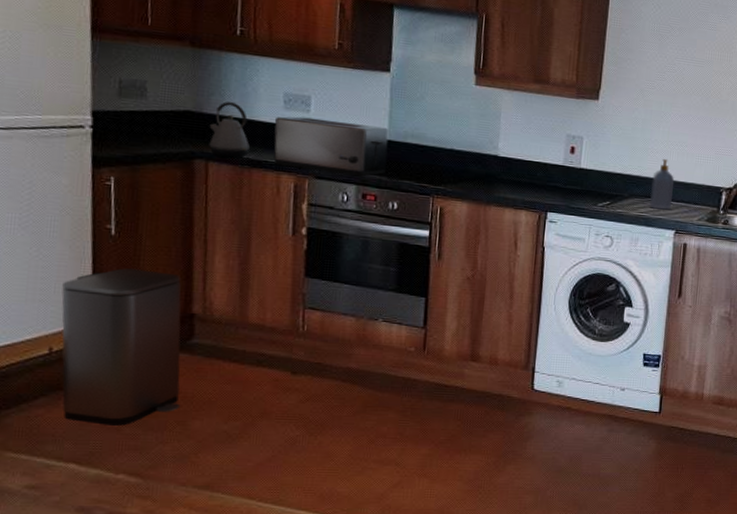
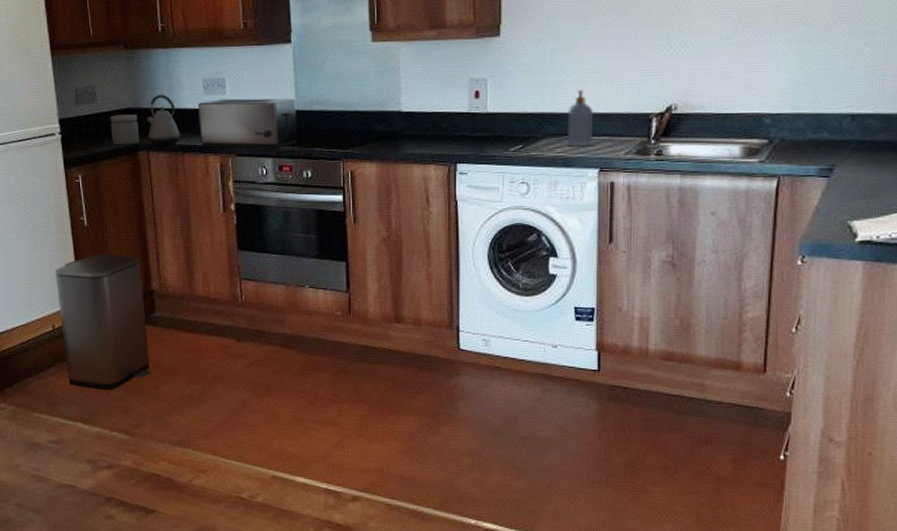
jar: none [161,116,199,152] -> present [110,114,140,146]

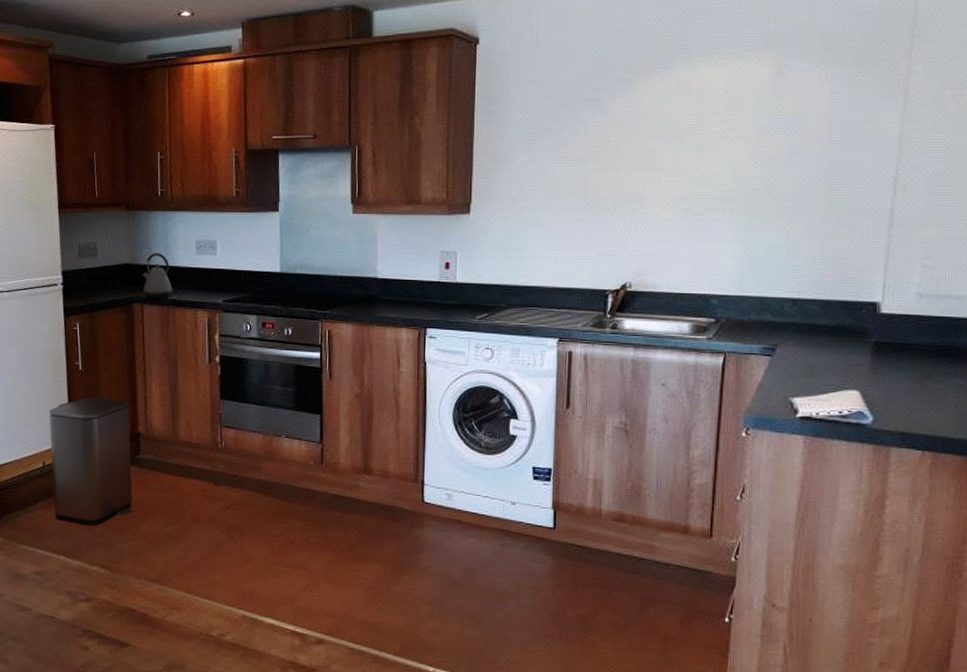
jar: present [110,114,140,146] -> none [109,269,135,298]
toaster: present [198,98,298,150] -> none [190,259,281,308]
soap bottle: present [566,89,592,147] -> none [529,265,553,318]

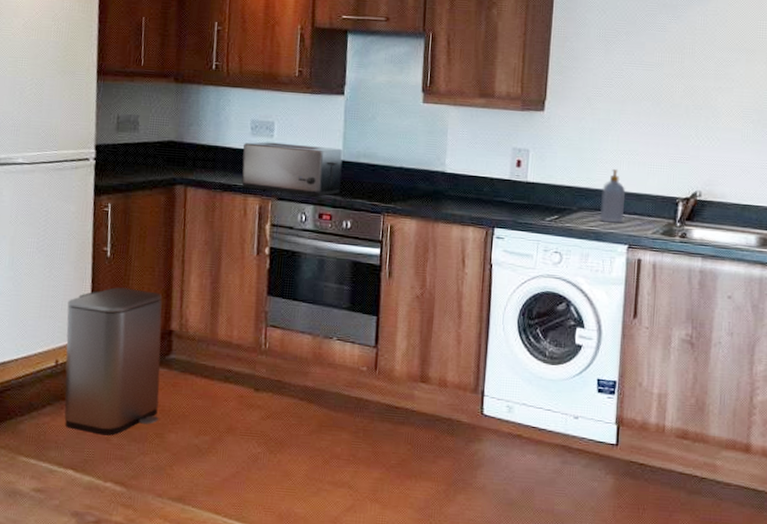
kettle: present [142,253,172,300] -> none [188,131,222,183]
toaster: none [190,259,281,308] -> present [241,141,343,197]
soap bottle: none [529,265,553,318] -> present [600,168,625,223]

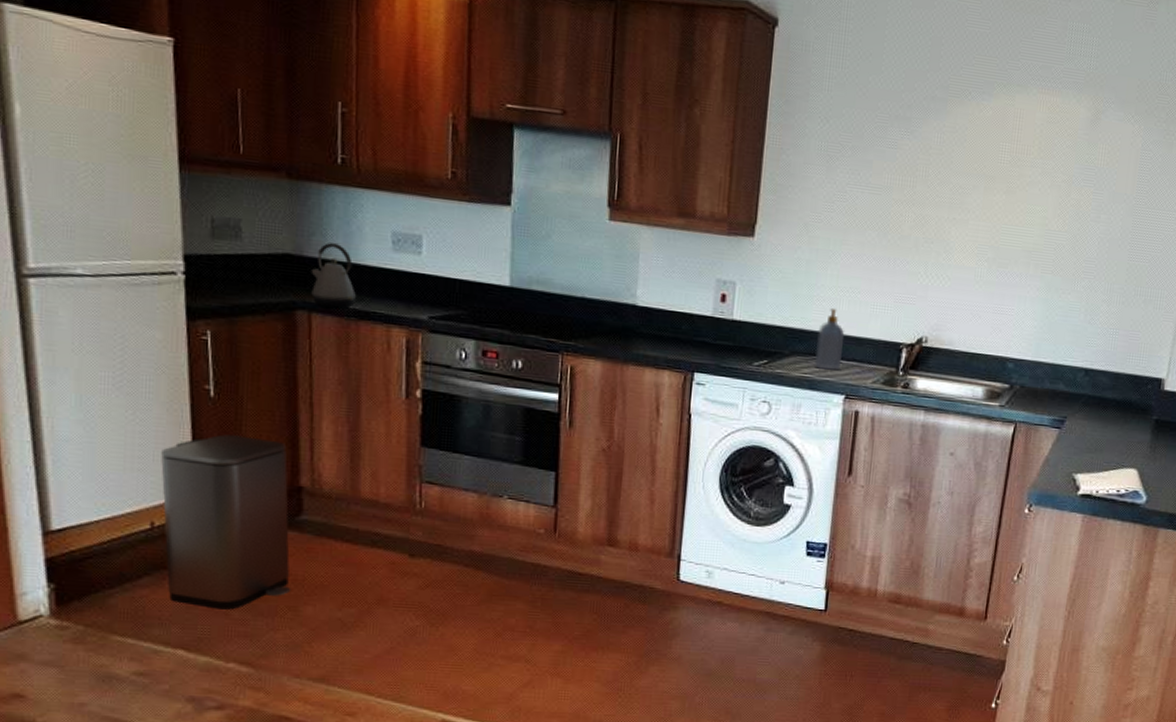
kettle: none [188,131,222,183] -> present [311,243,356,309]
toaster: present [241,141,343,197] -> none [382,259,511,331]

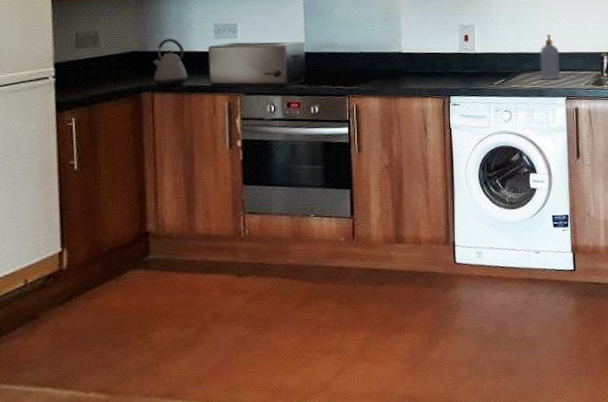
pedal bin: present [161,434,291,610] -> none [34,197,141,347]
toaster: none [382,259,511,331] -> present [208,41,307,89]

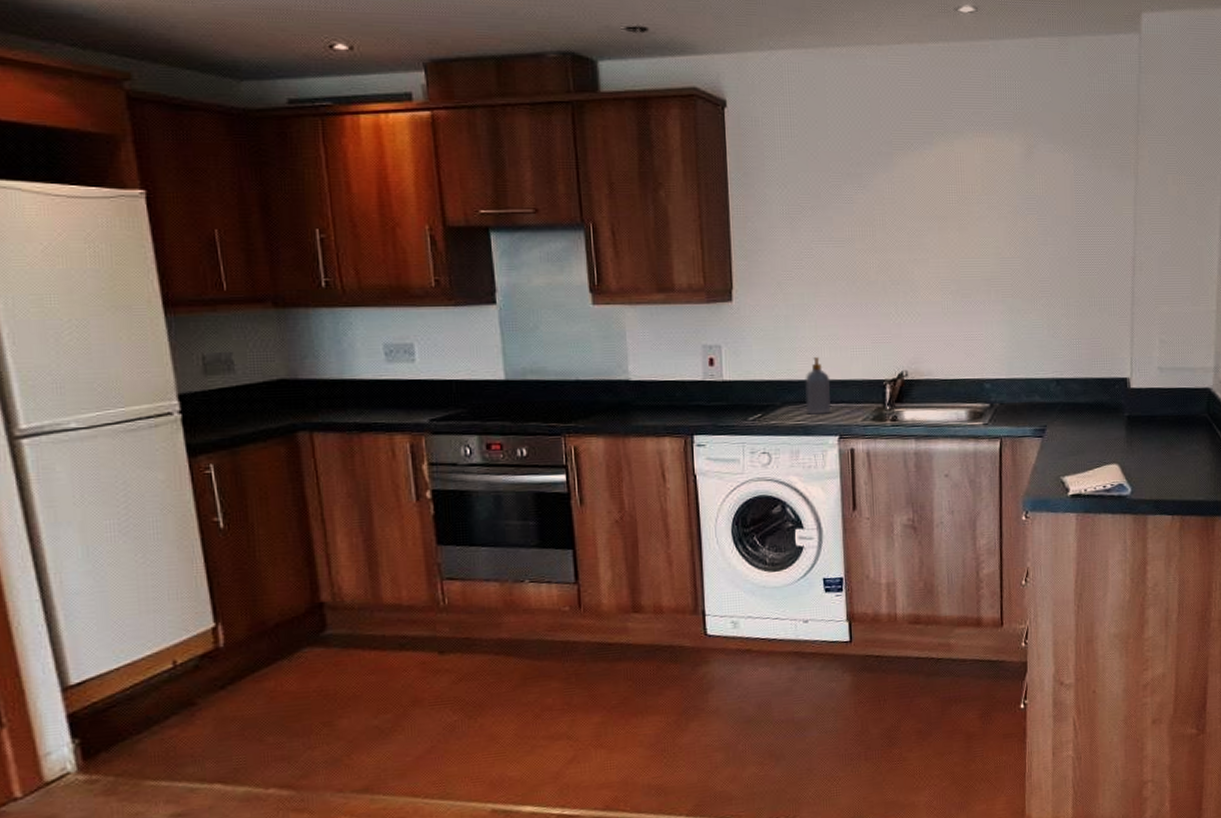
kettle: present [153,39,188,87] -> none [307,363,355,425]
toaster: present [208,41,307,89] -> none [379,366,509,426]

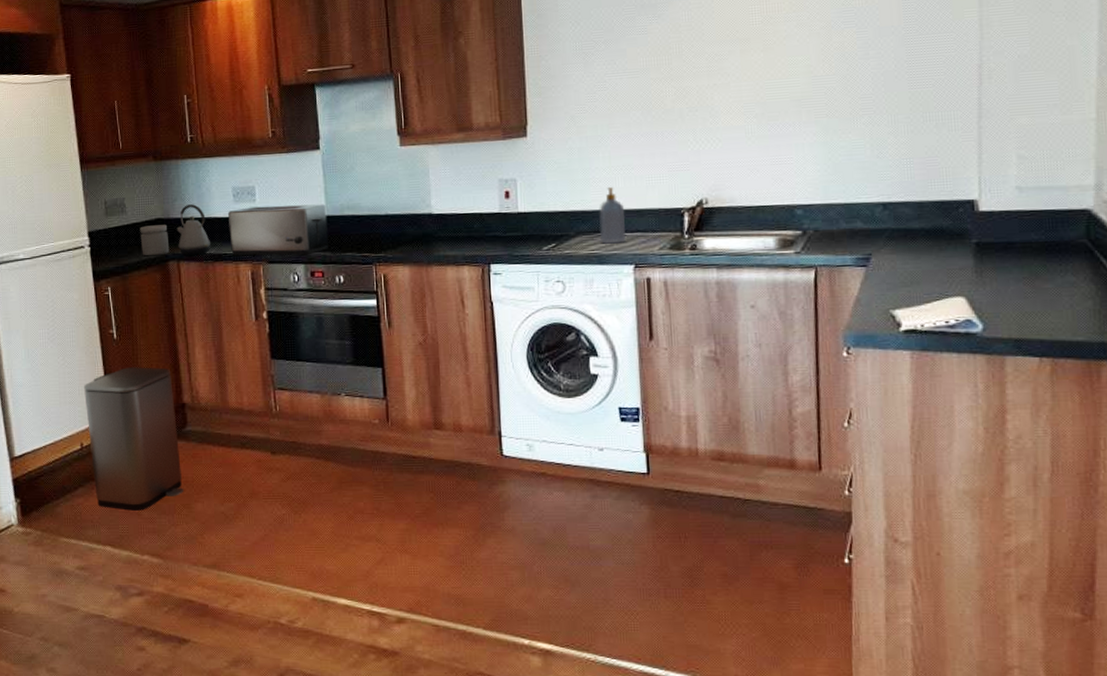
pedal bin: none [176,561,324,737] -> present [84,367,184,511]
jar: none [255,387,299,426] -> present [140,224,170,256]
kettle: none [307,363,355,425] -> present [176,204,211,256]
toaster: none [379,366,509,426] -> present [228,204,330,257]

